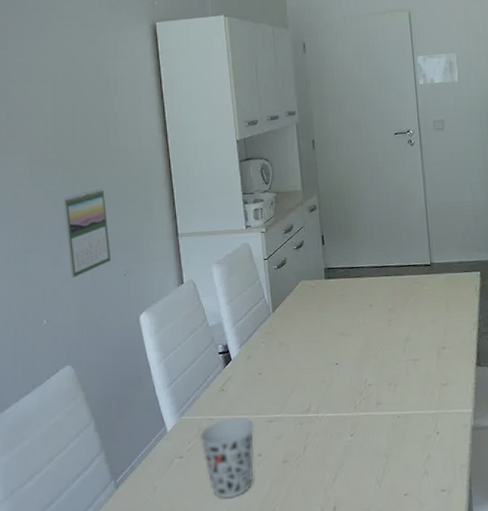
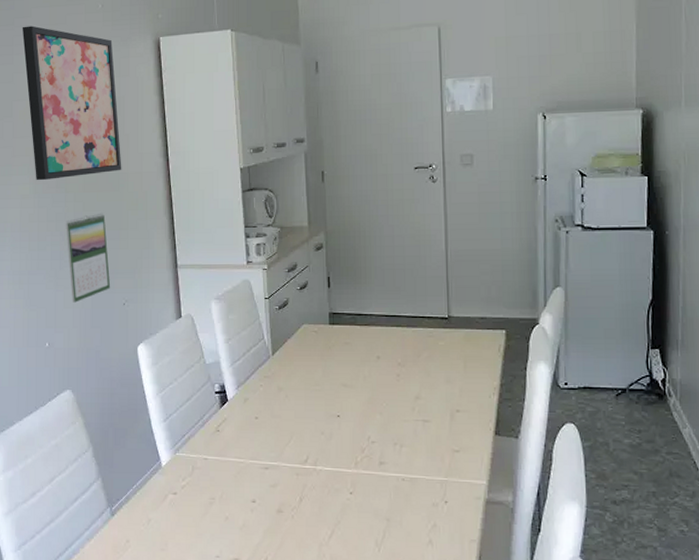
wall art: none [16,12,121,160] -> present [22,25,122,180]
cup: present [198,417,255,499] -> none [193,460,249,541]

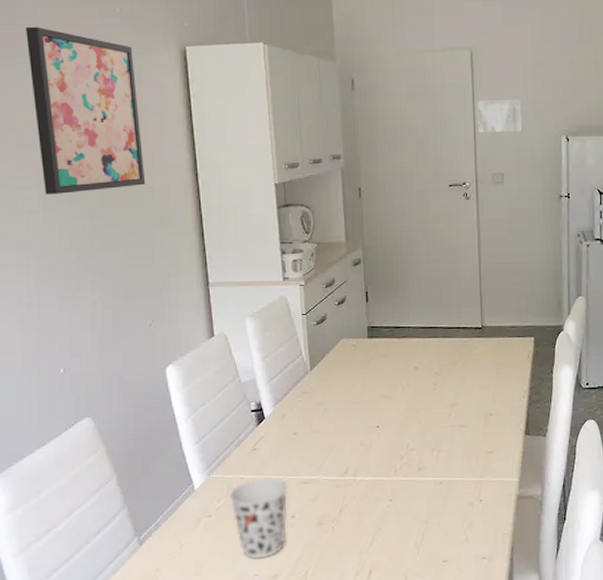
calendar: present [66,213,111,303] -> none [81,229,135,325]
cup: none [193,460,249,541] -> present [228,477,288,559]

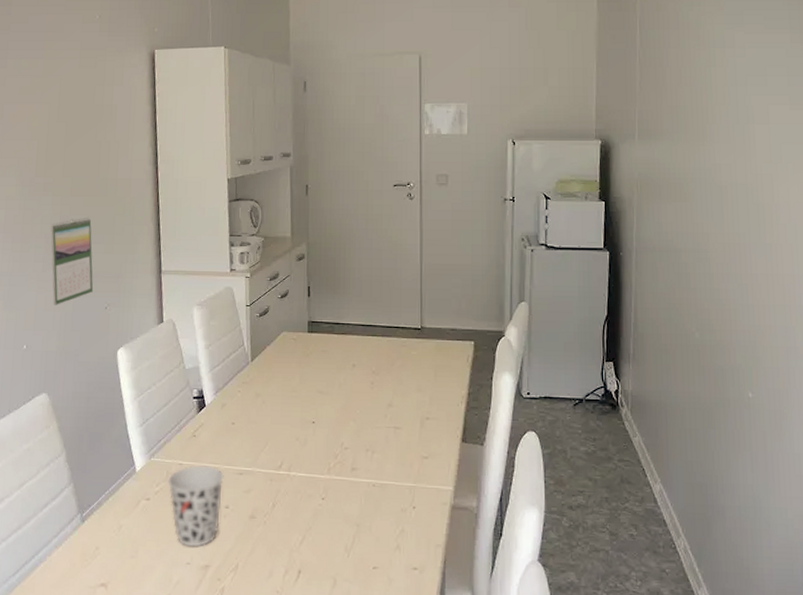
wall art: present [25,27,146,194] -> none [17,31,111,182]
calendar: none [81,229,135,325] -> present [50,217,94,305]

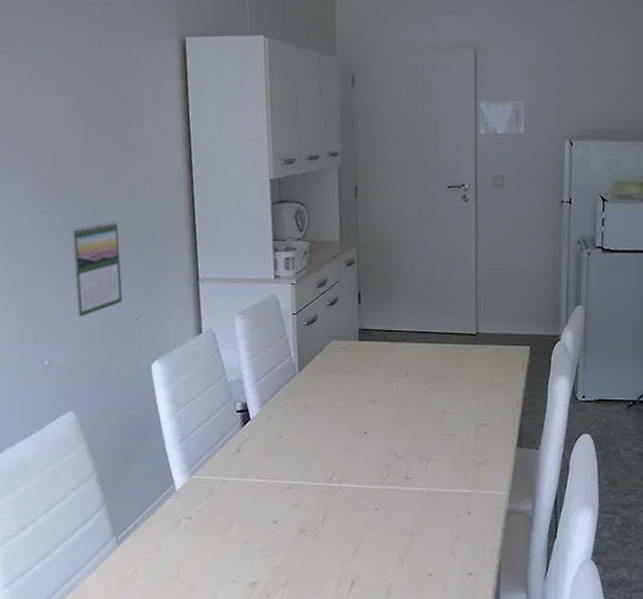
cup: present [167,465,224,547] -> none [210,481,271,565]

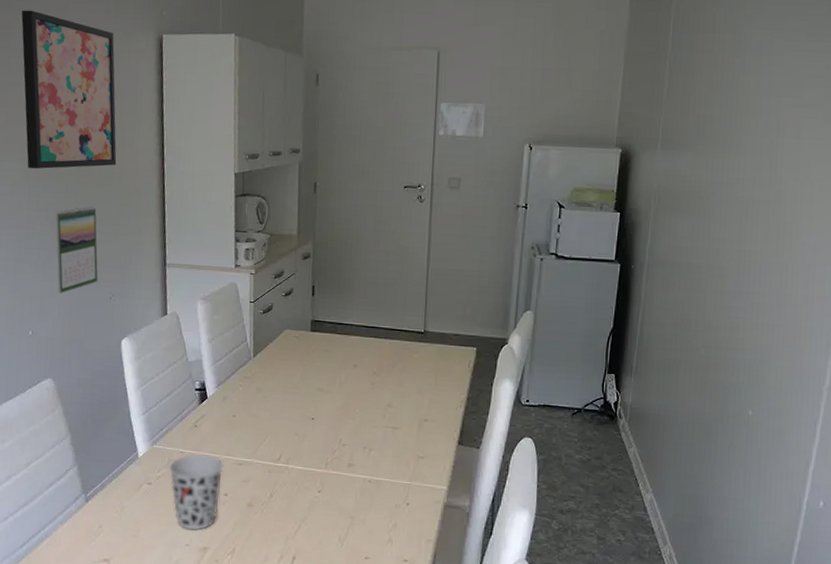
wall art: none [25,12,139,183] -> present [21,10,117,169]
cup: none [210,481,271,565] -> present [168,454,224,531]

